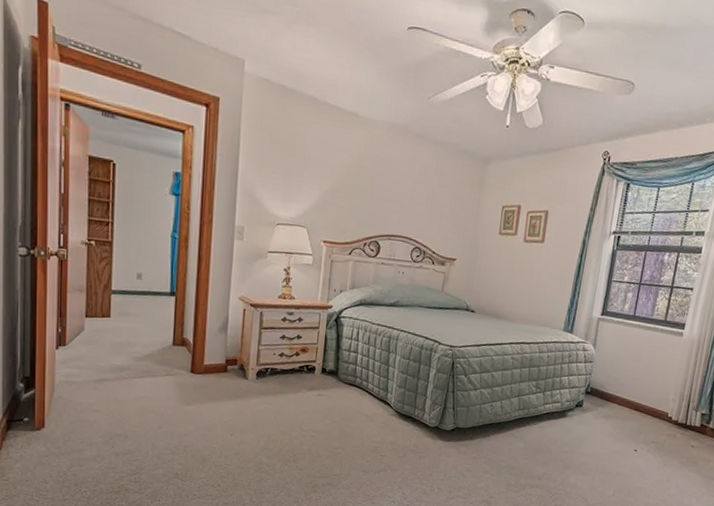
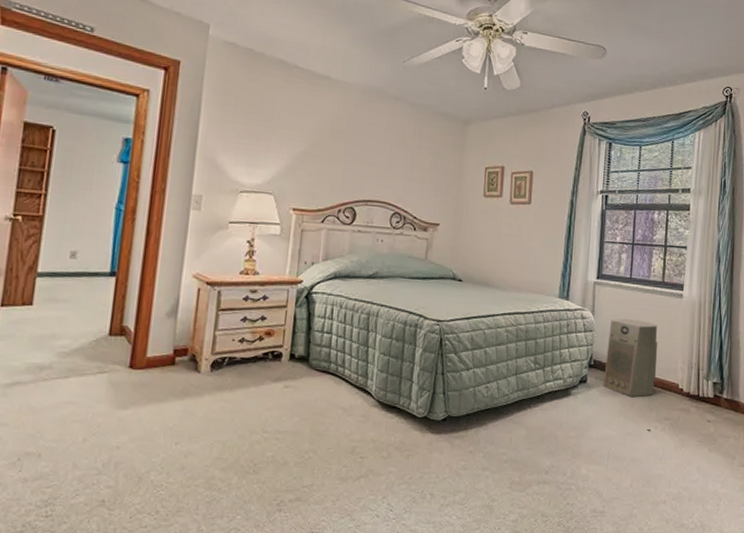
air purifier: none [597,352,655,422] -> present [603,318,658,398]

